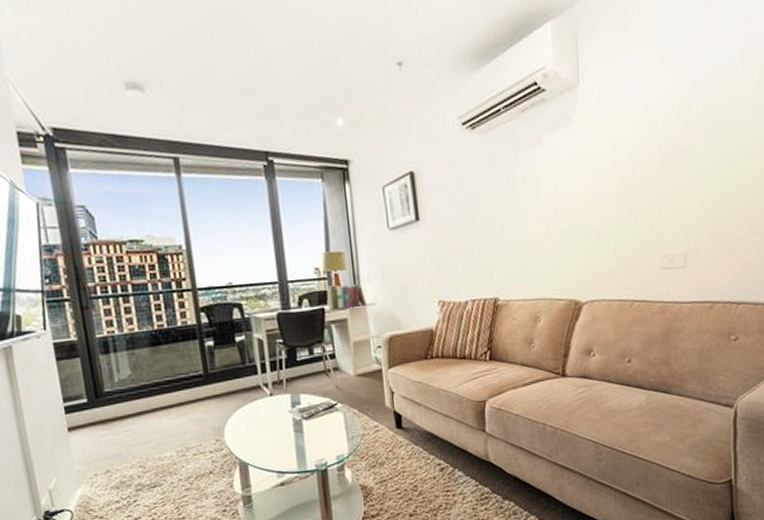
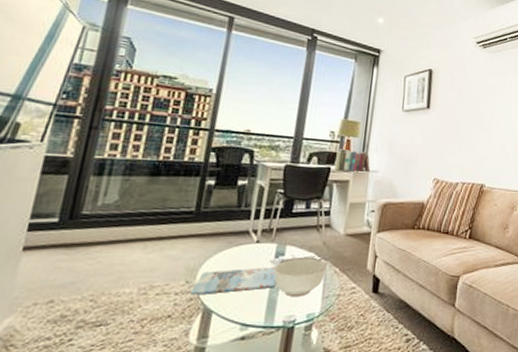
magazine: none [223,416,299,452] -> present [190,267,276,295]
bowl: none [294,403,346,442] -> present [274,258,328,296]

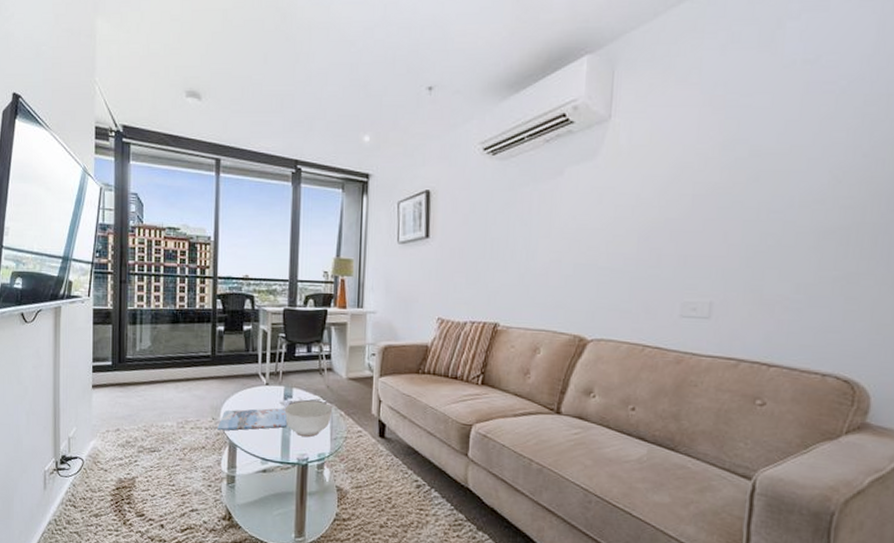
books: present [335,149,371,172] -> none [331,290,368,314]

